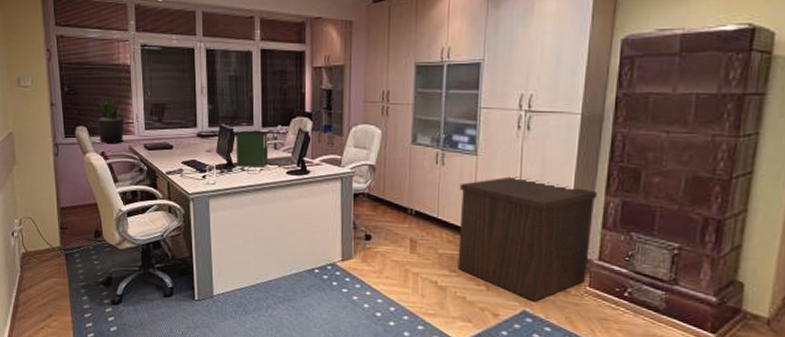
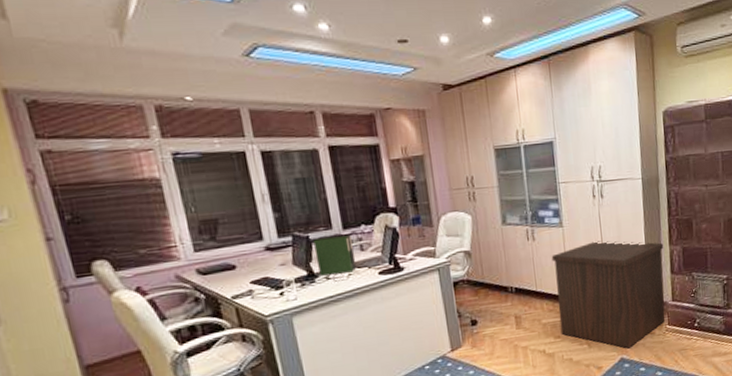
planter: present [96,98,124,144] -> none [119,221,166,277]

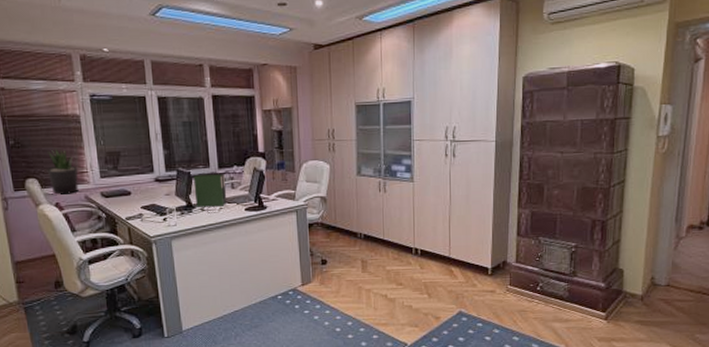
planter: none [119,221,166,277] -> present [47,149,79,195]
nightstand: present [551,241,666,349] -> none [400,198,512,303]

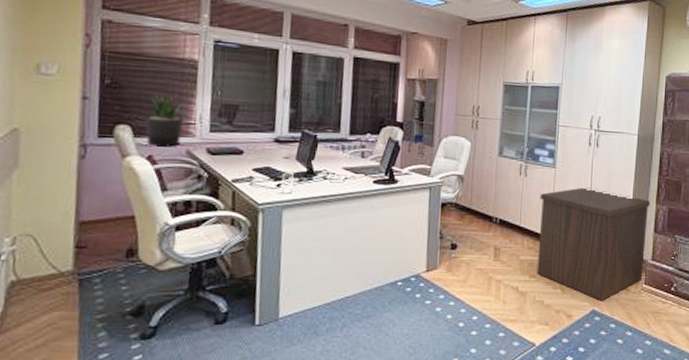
binder: present [193,173,227,207] -> none [318,138,356,177]
nightstand: none [400,198,512,303] -> present [537,187,651,301]

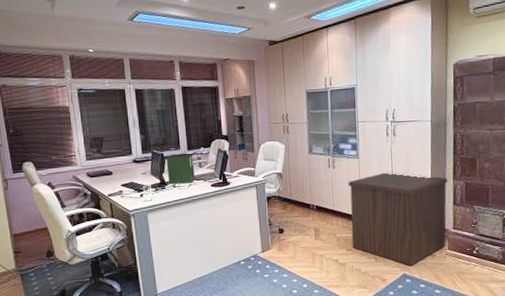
planter: present [145,94,183,147] -> none [41,136,68,176]
binder: none [318,138,356,177] -> present [166,154,196,184]

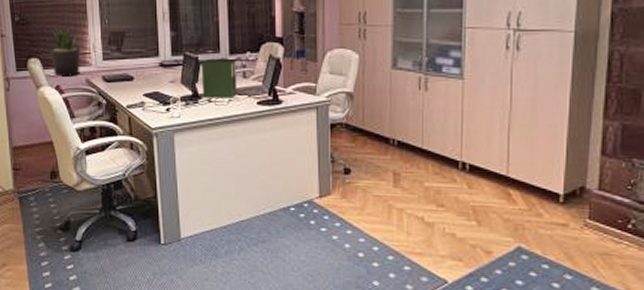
planter: none [41,136,68,176] -> present [49,27,80,77]
nightstand: present [348,172,448,267] -> none [445,101,595,237]

